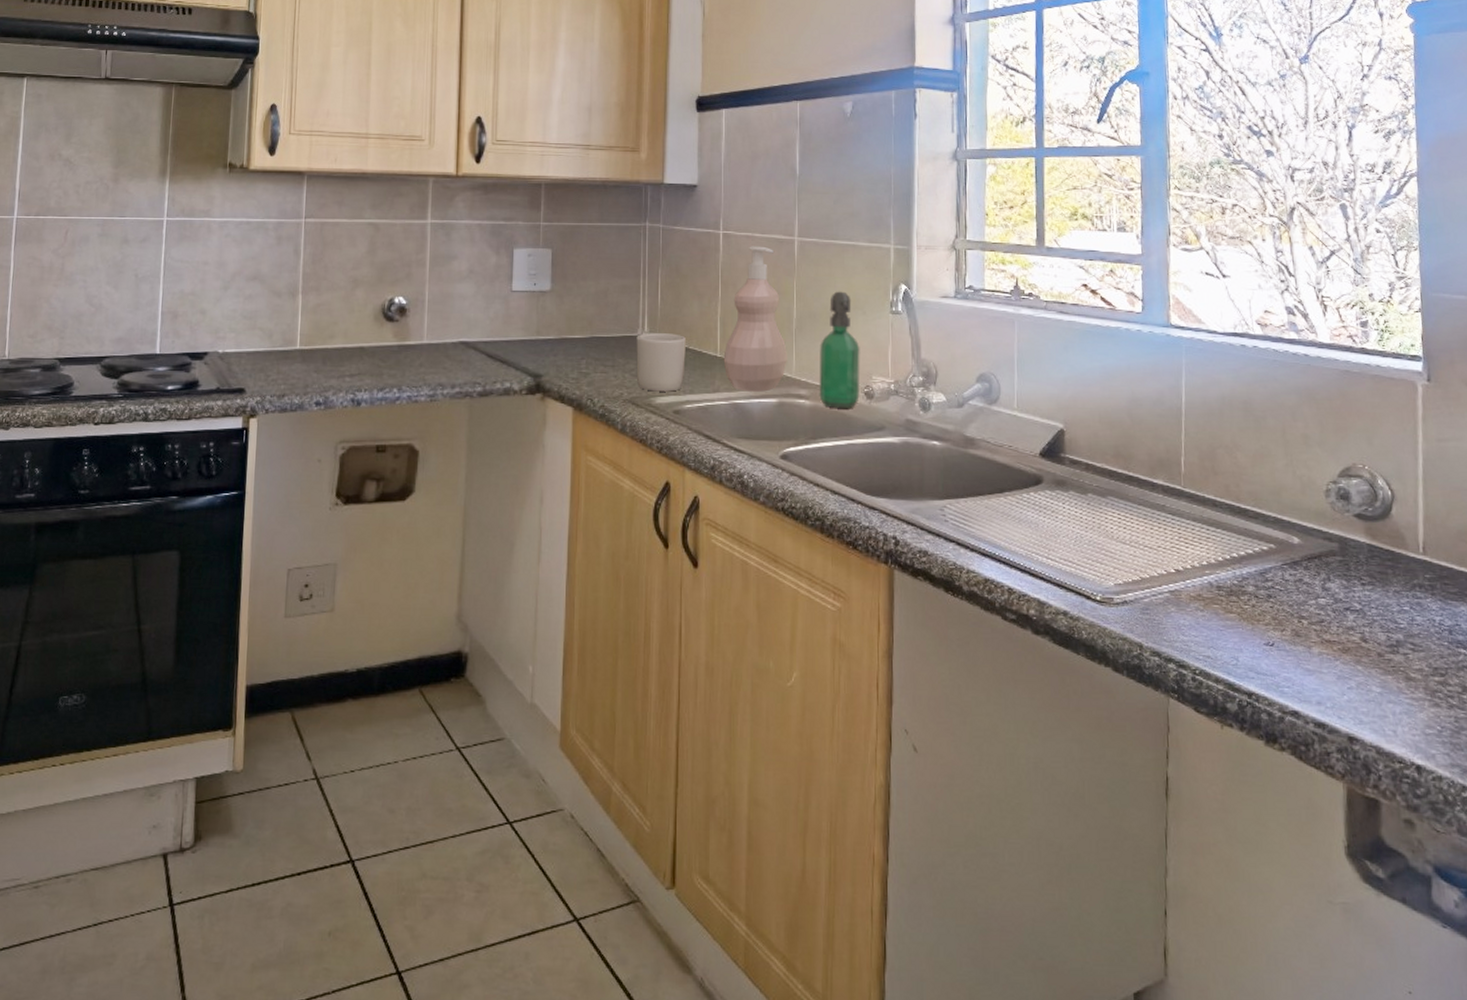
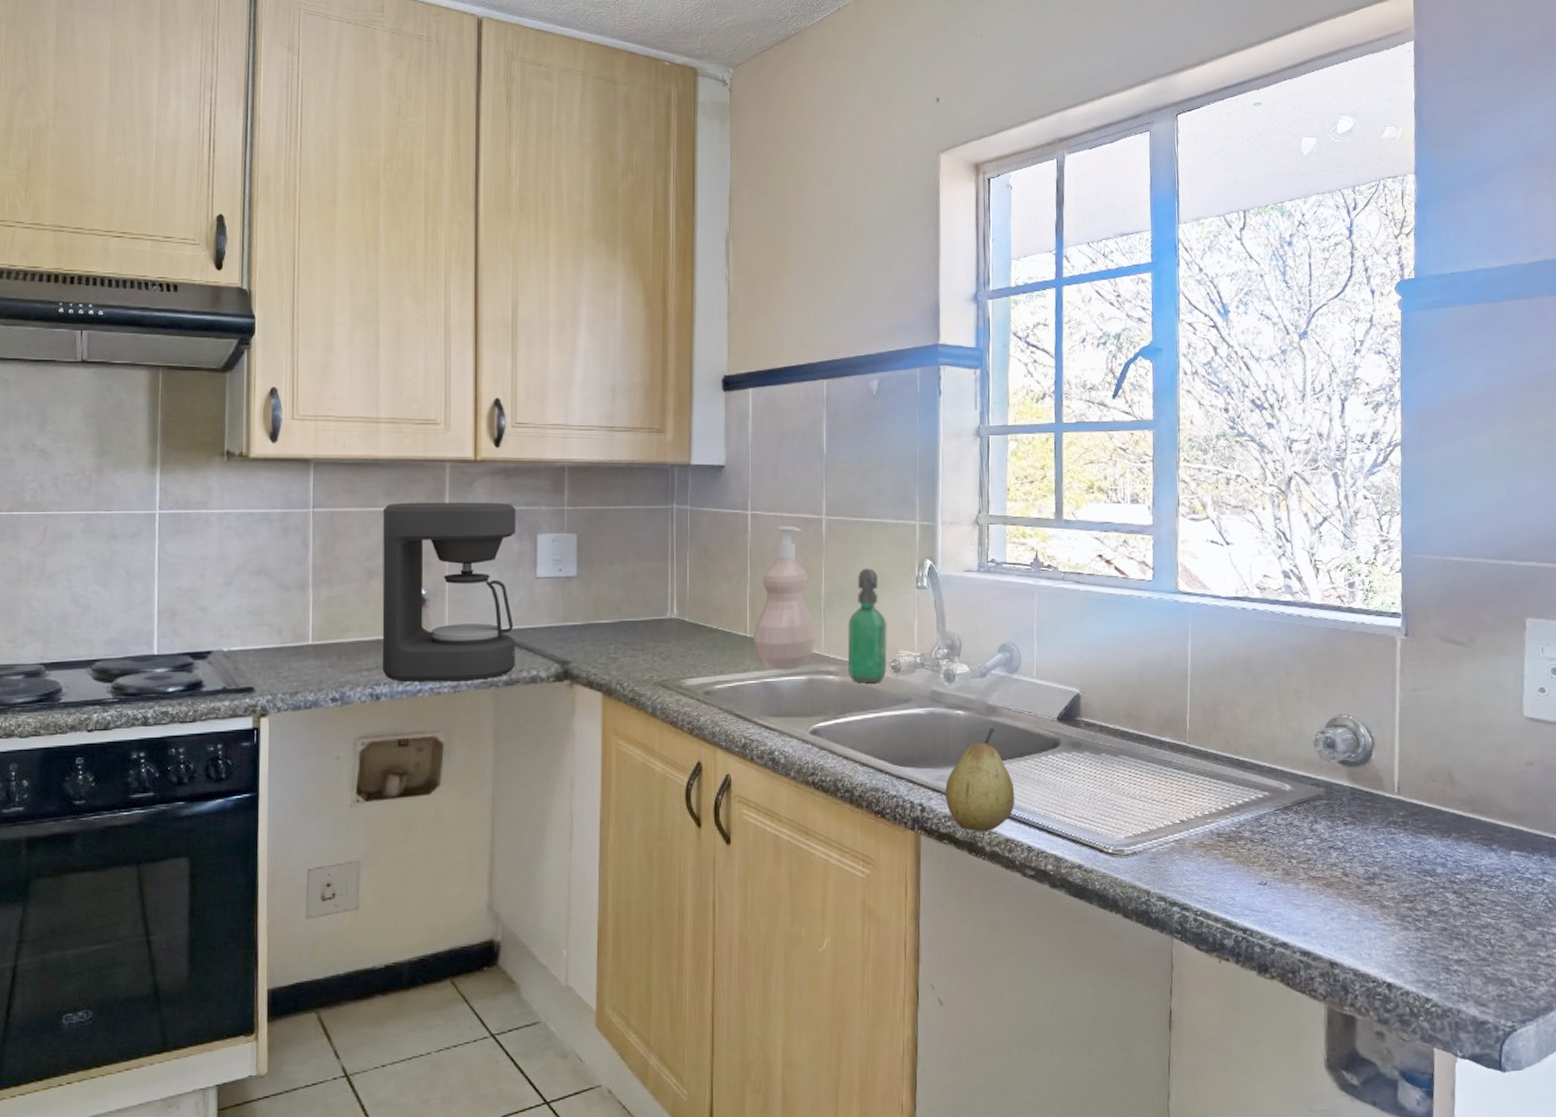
coffee maker: none [364,215,494,390] -> present [382,502,516,682]
mug: present [636,333,687,392] -> none [665,615,716,674]
fruit: none [920,460,995,569] -> present [945,727,1015,831]

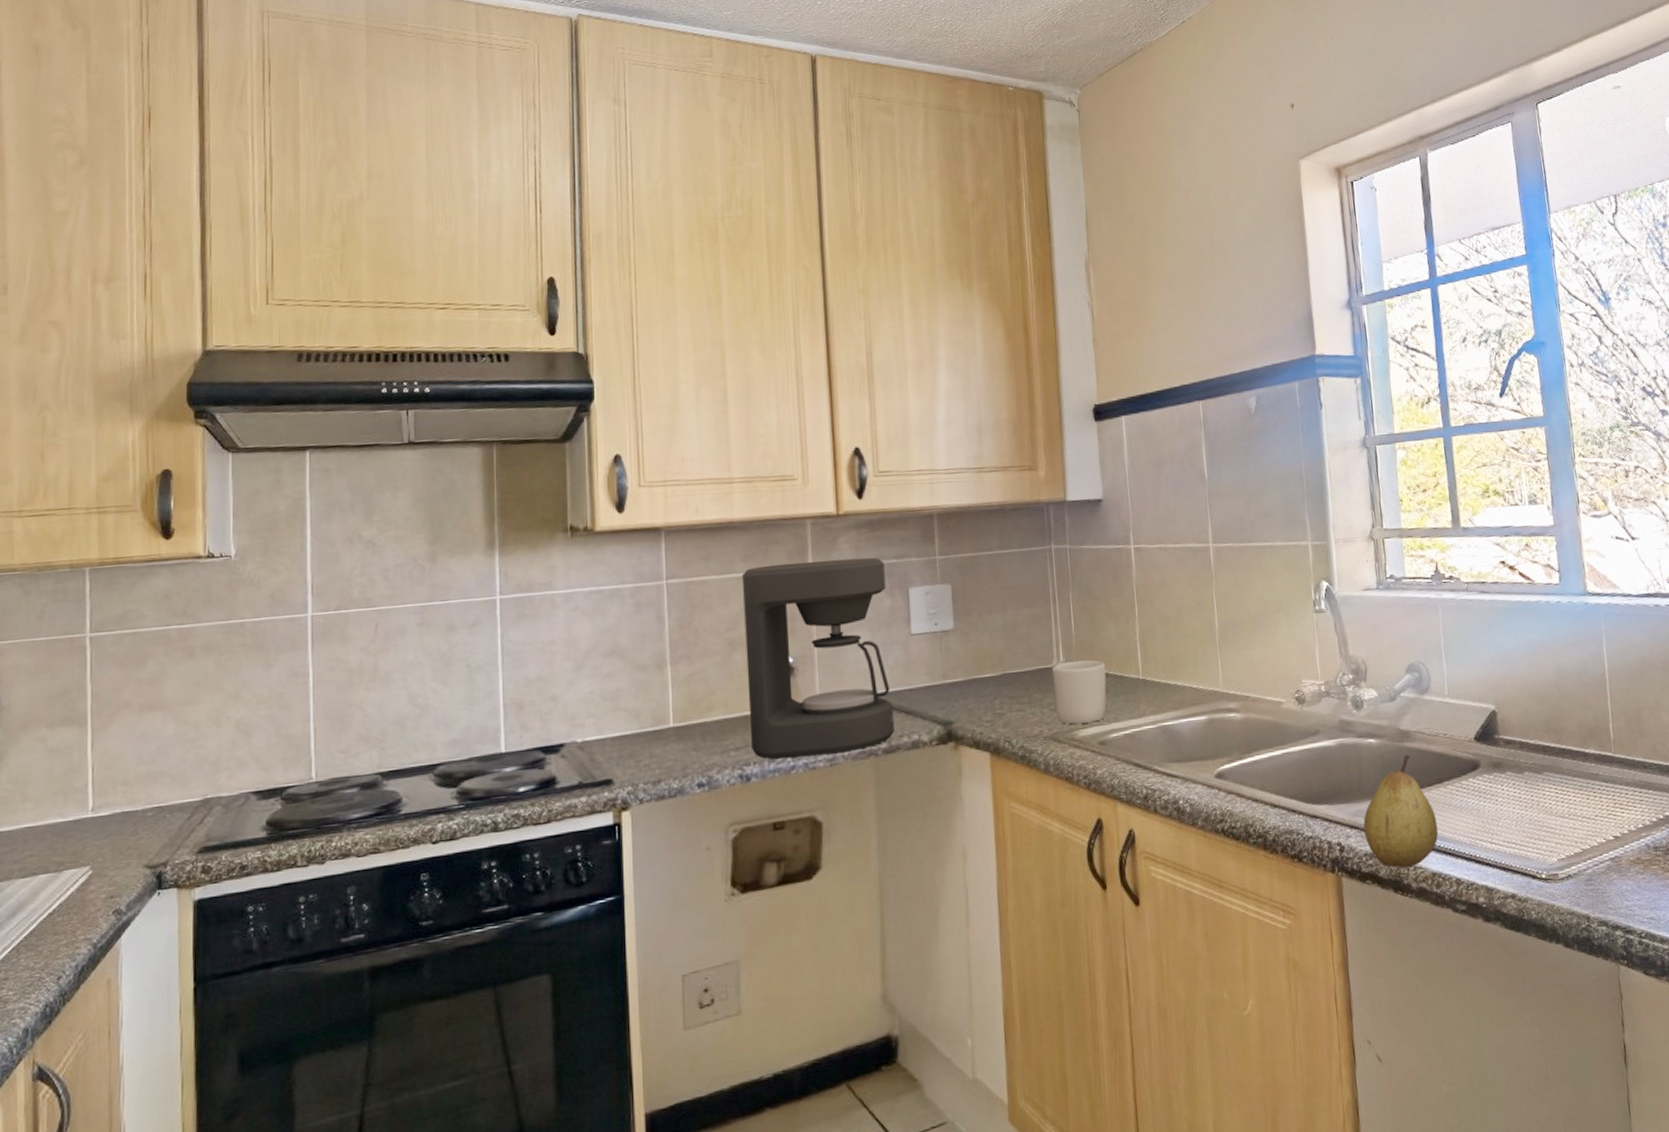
mug: none [665,615,716,674] -> present [1052,660,1107,725]
soap bottle: present [753,525,817,671] -> none [1146,557,1214,713]
soap dispenser: present [847,568,888,682] -> none [1245,595,1291,718]

